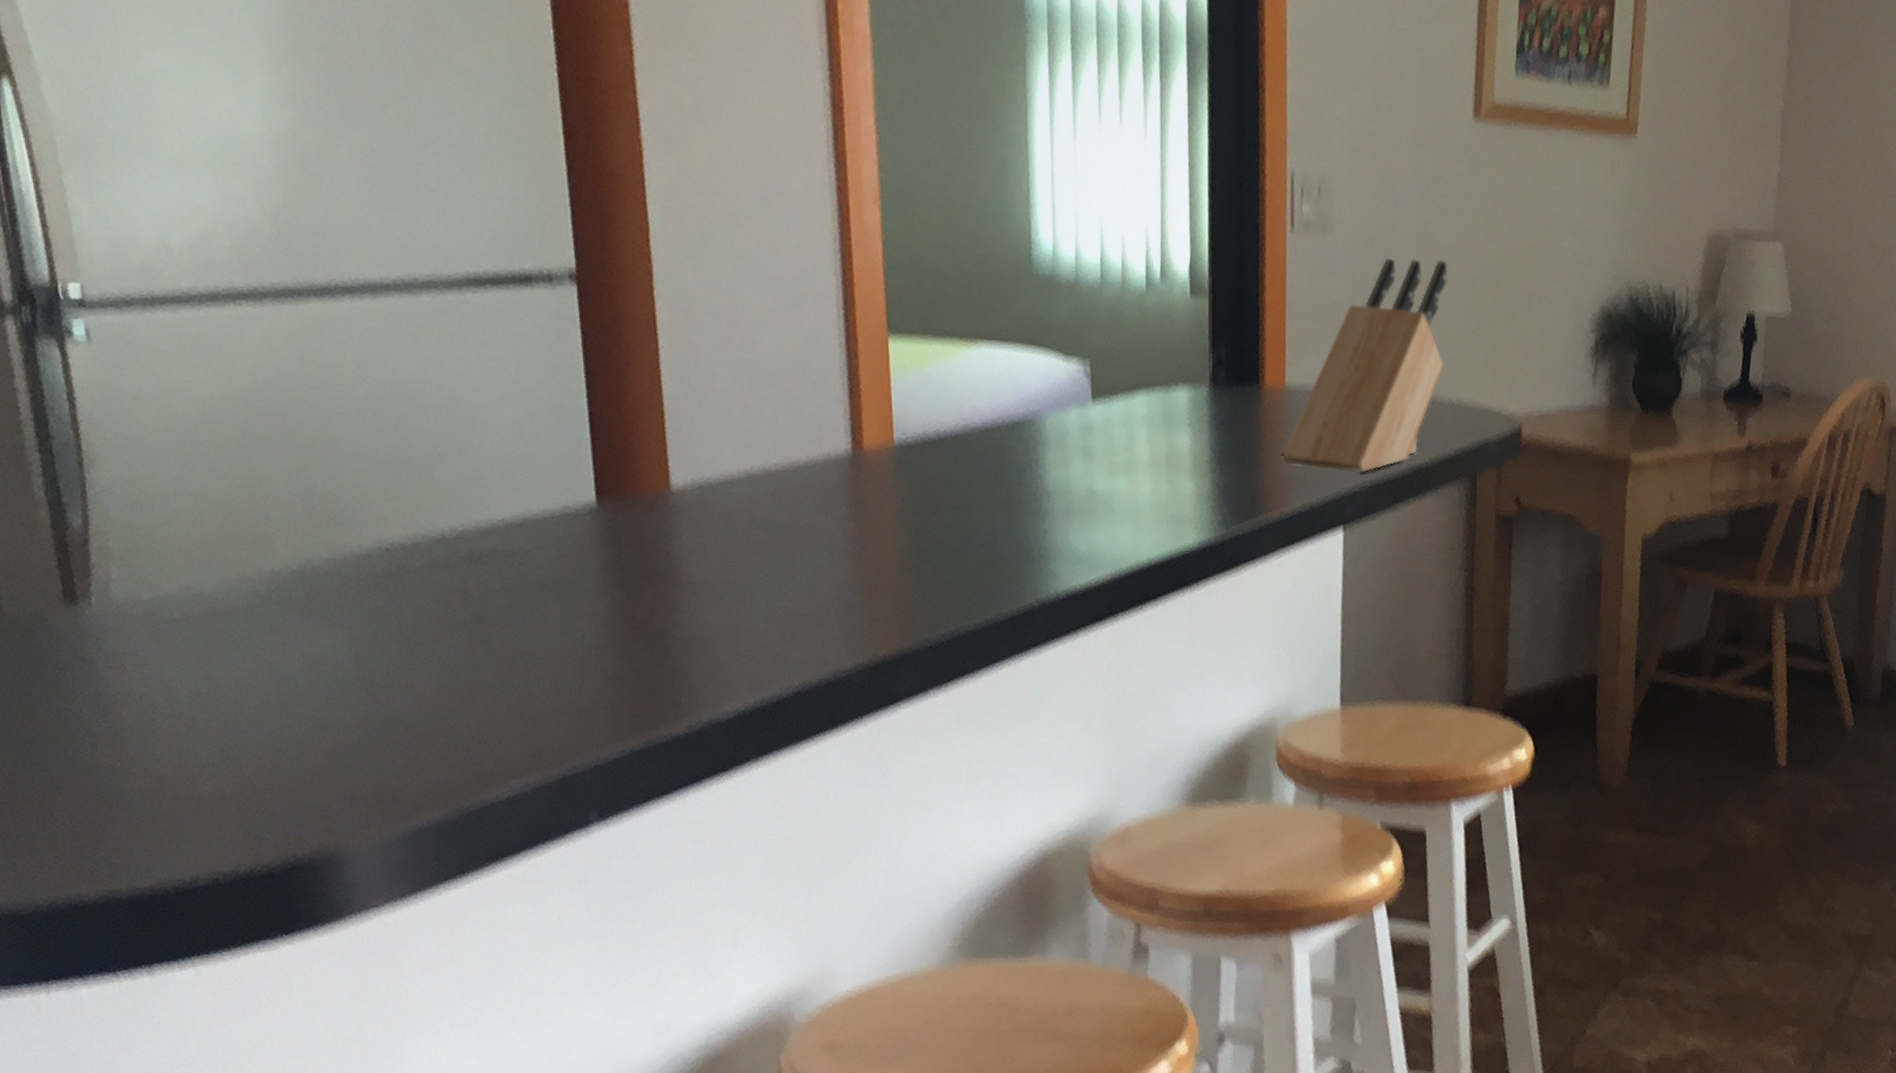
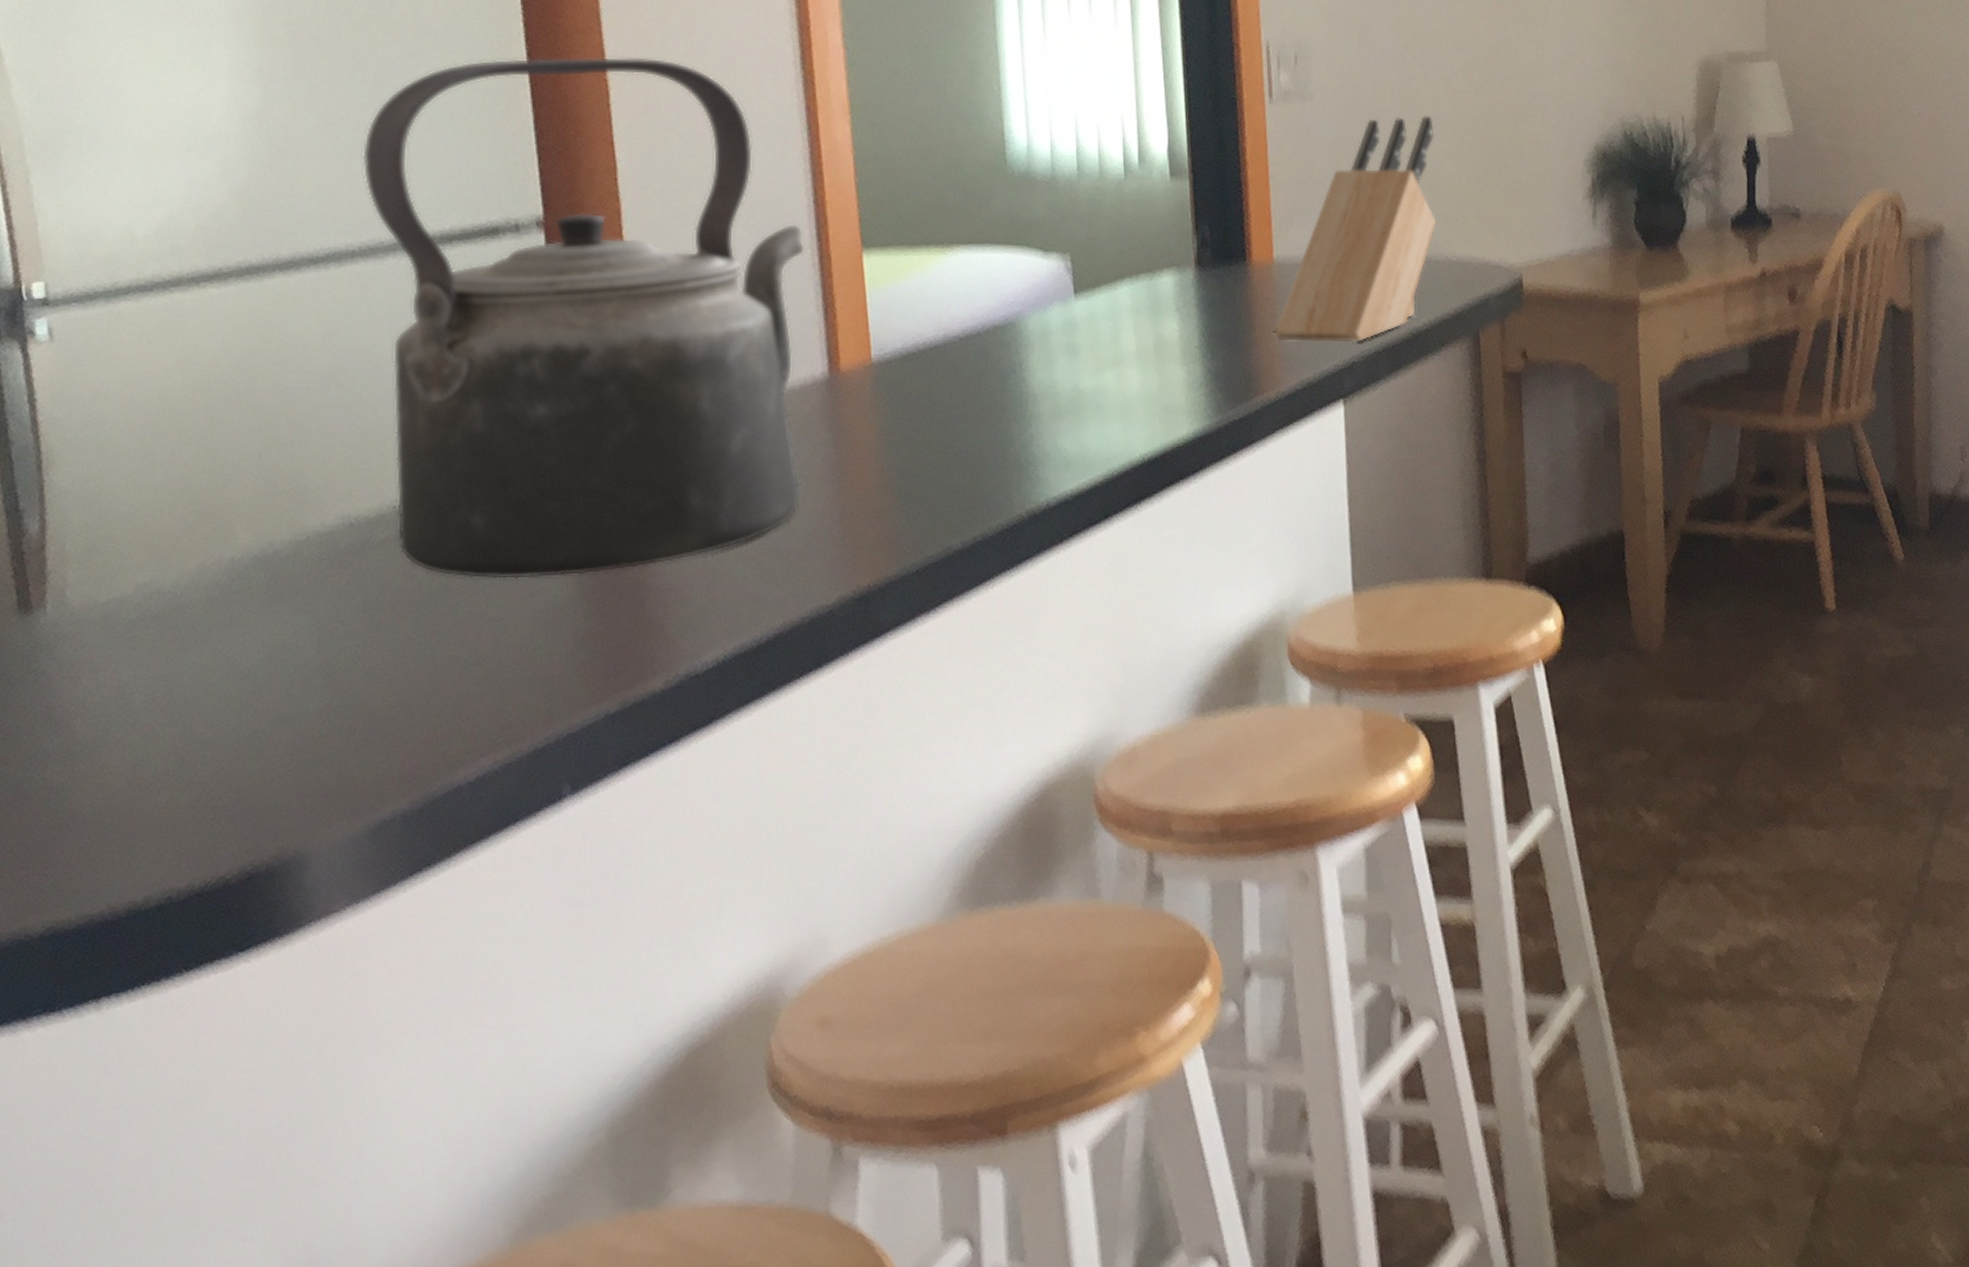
kettle: none [396,106,832,620] -> present [362,56,805,579]

